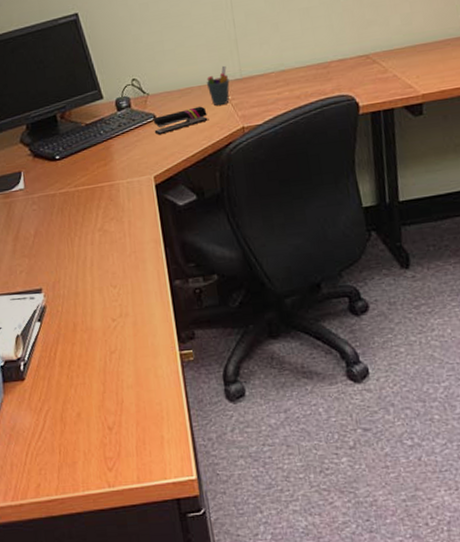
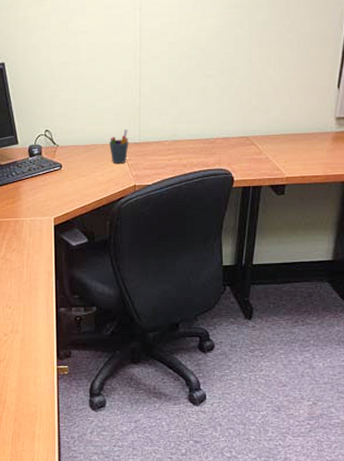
stapler: present [153,106,208,135] -> none [59,162,106,183]

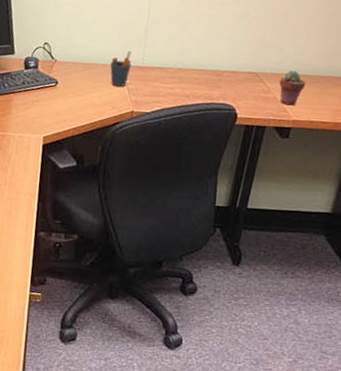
potted succulent: none [270,131,295,164] -> present [279,71,306,106]

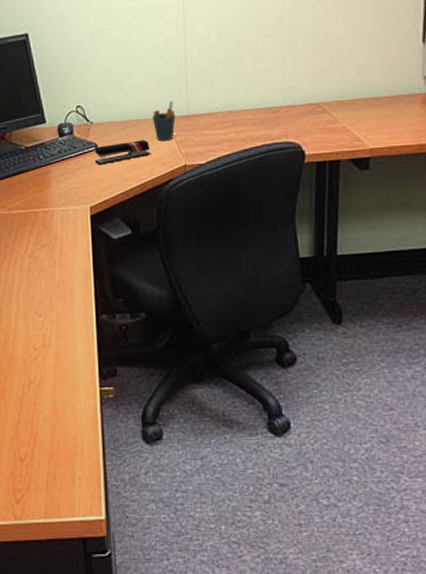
stapler: none [53,82,104,101] -> present [94,140,150,165]
potted succulent: present [279,71,306,106] -> none [346,95,376,134]

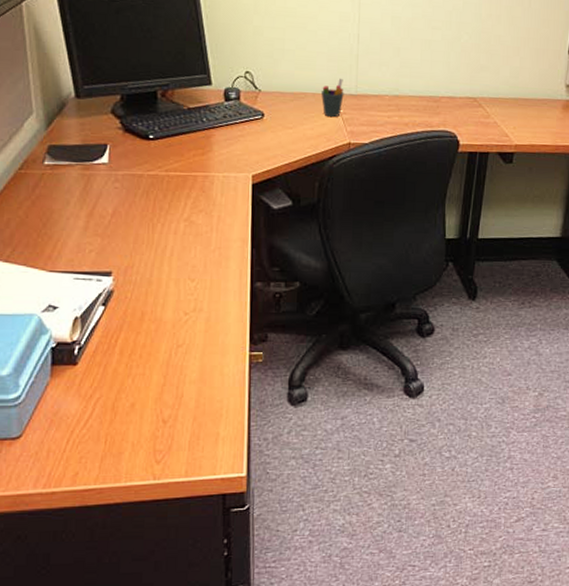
stapler: present [94,140,150,165] -> none [260,113,317,135]

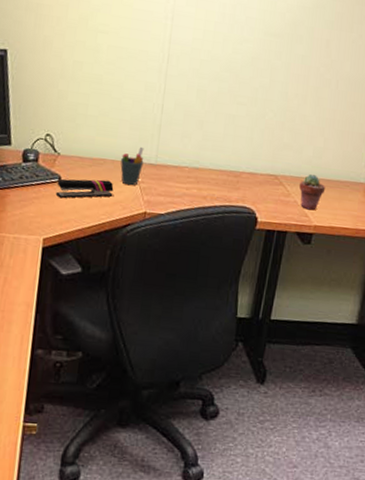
stapler: none [260,113,317,135] -> present [55,178,114,199]
potted succulent: none [498,94,524,130] -> present [299,174,326,210]

